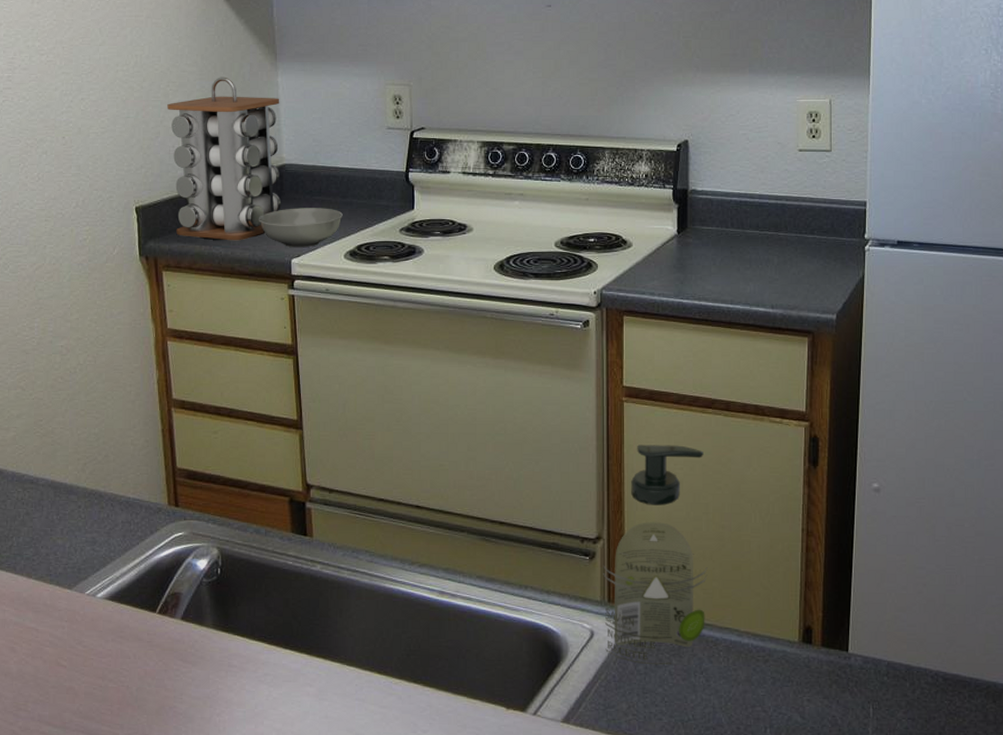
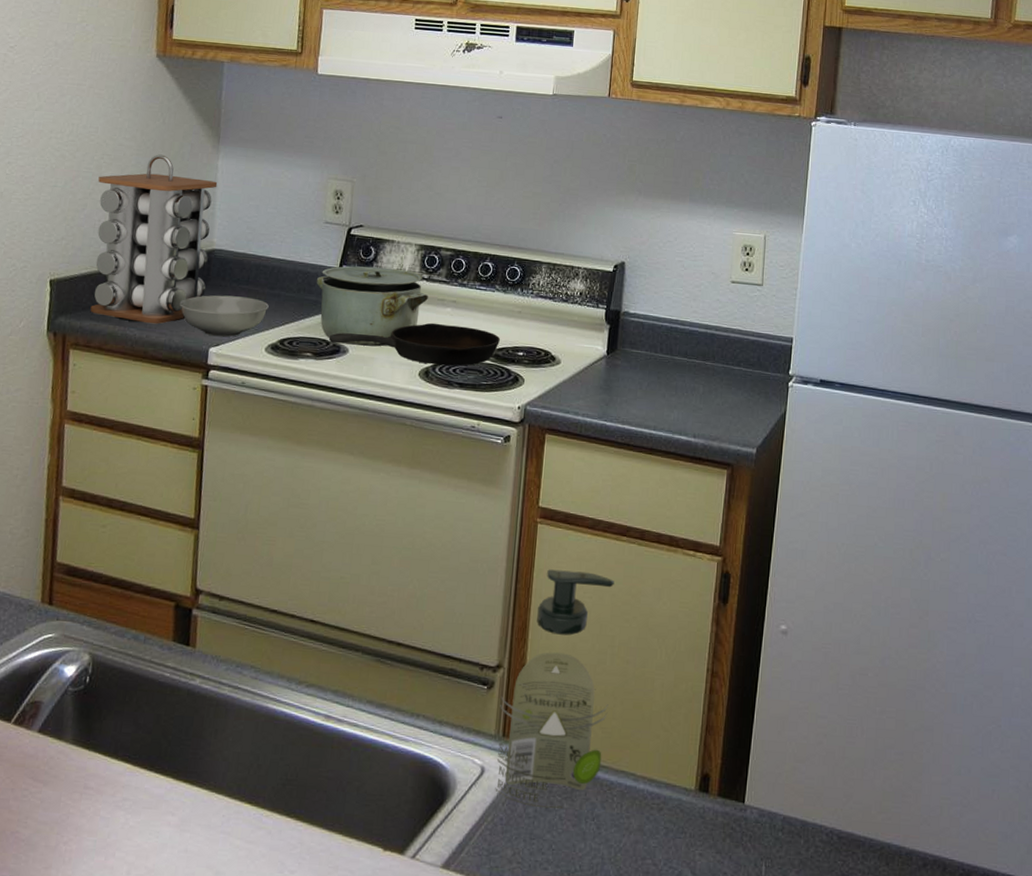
saucepan: none [385,167,495,245] -> present [316,266,428,347]
frying pan: none [404,217,570,258] -> present [329,322,500,366]

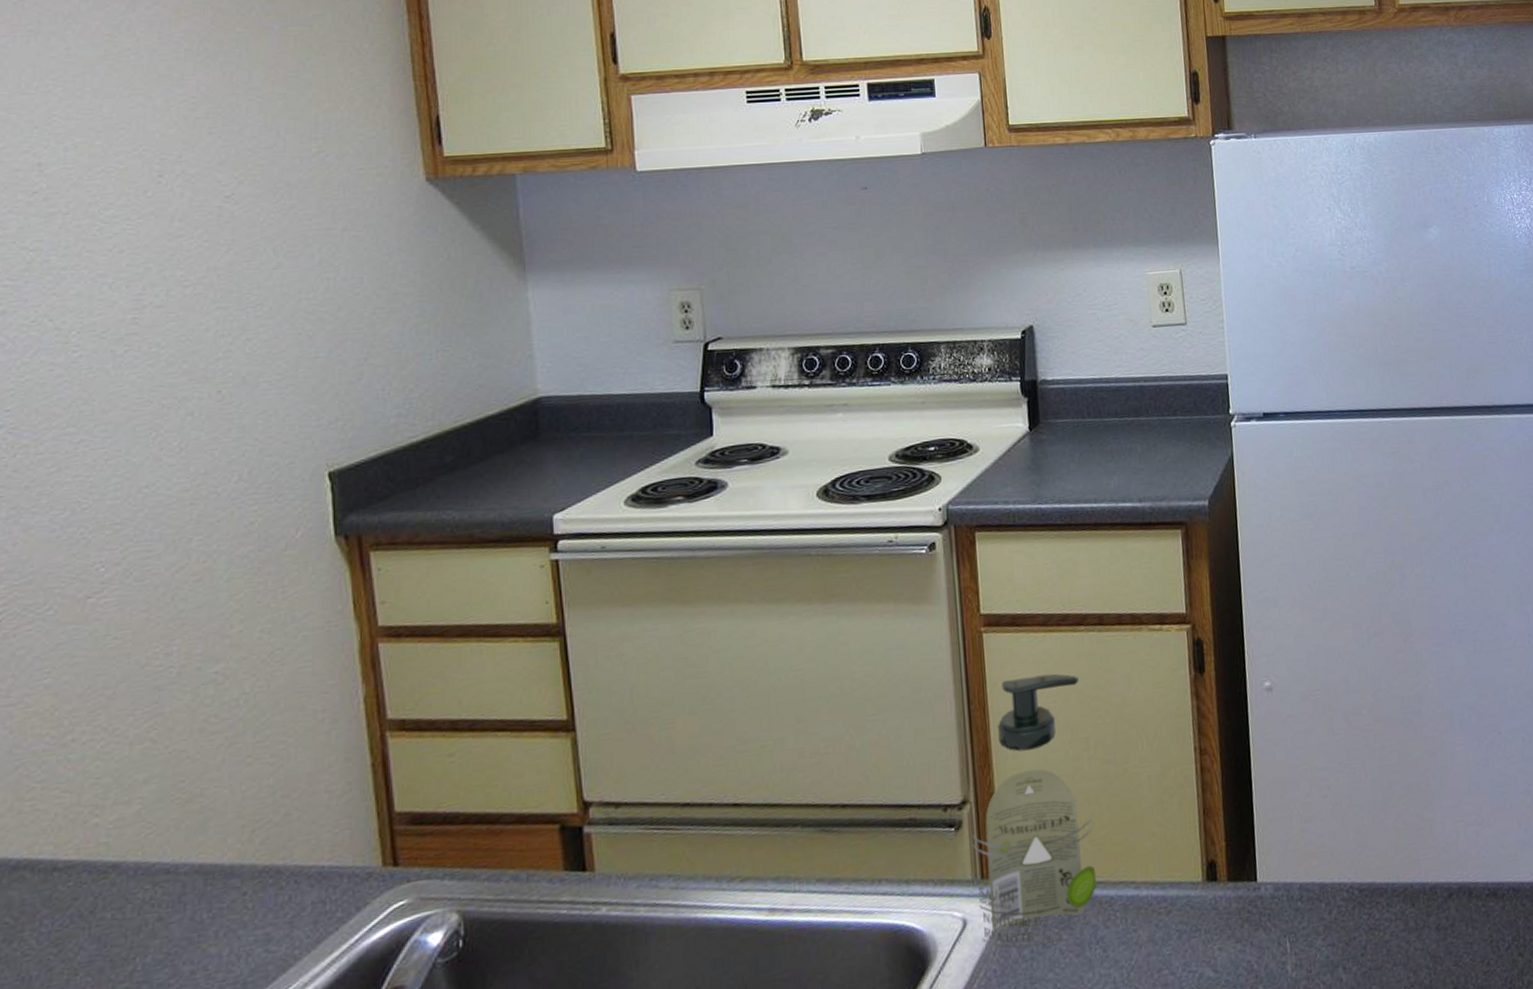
spice rack: present [90,154,218,324] -> none [373,296,538,504]
bowl: present [179,295,269,337] -> none [505,445,620,501]
saucepan: present [316,266,428,347] -> none [674,379,814,477]
frying pan: present [329,322,500,366] -> none [702,430,906,482]

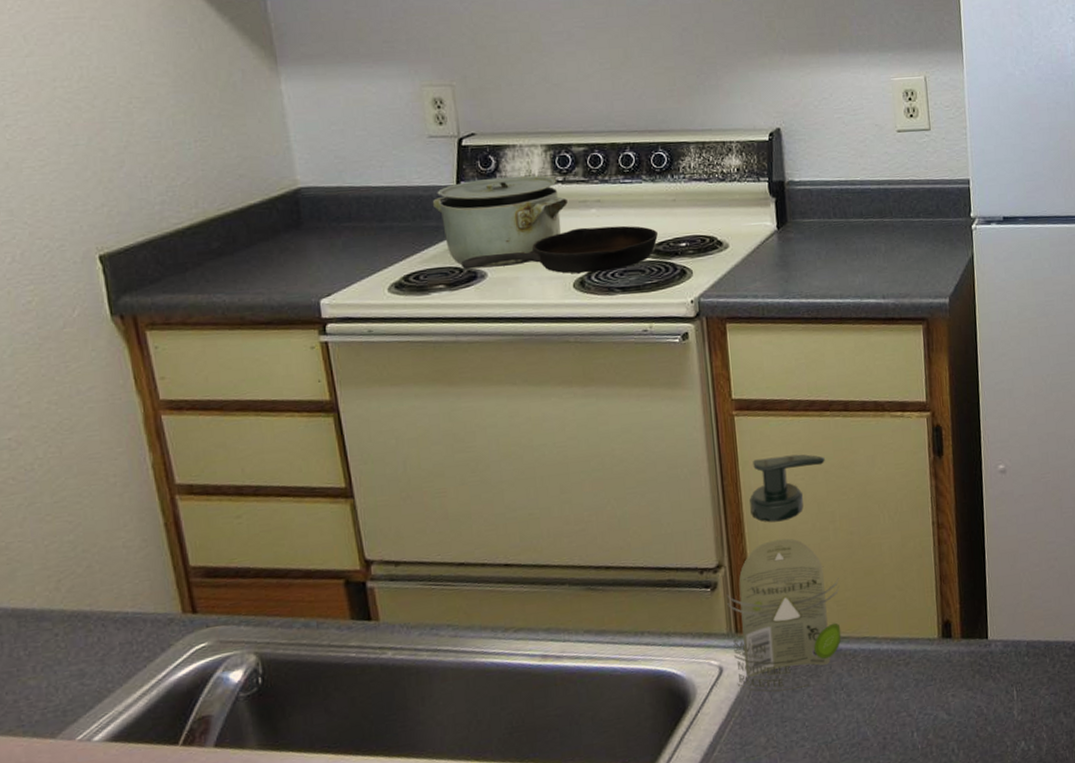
saucepan: none [674,379,814,477] -> present [432,175,568,267]
frying pan: none [702,430,906,482] -> present [462,225,658,274]

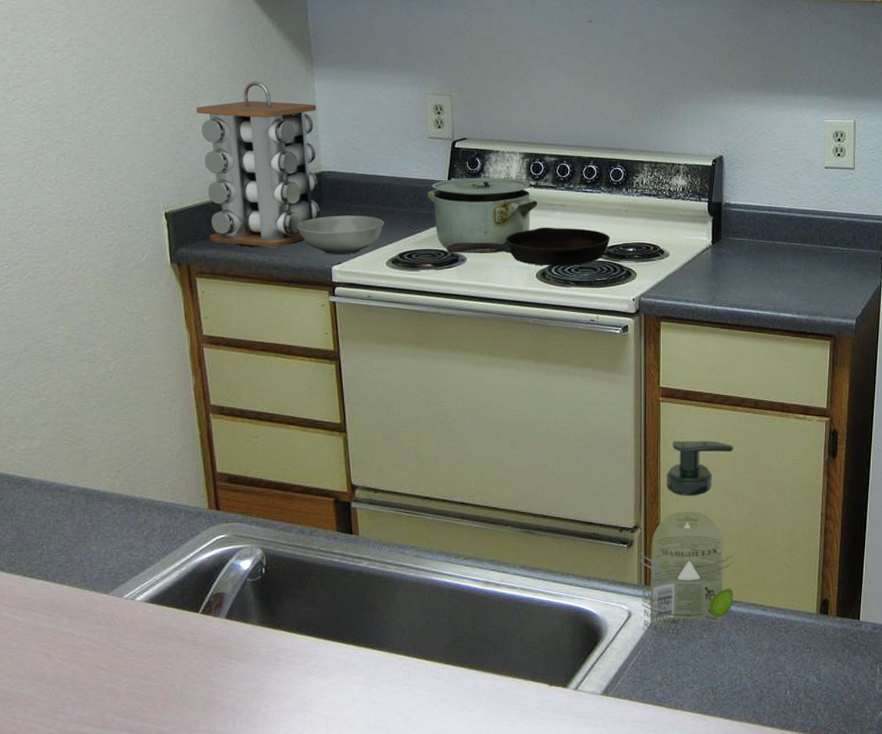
spice rack: none [131,87,301,287] -> present [196,81,321,248]
bowl: none [270,235,382,286] -> present [296,215,384,255]

